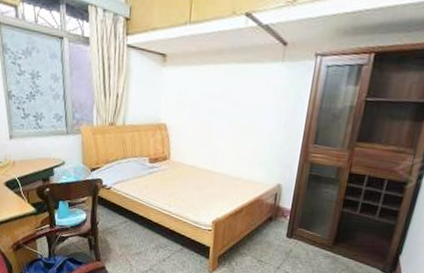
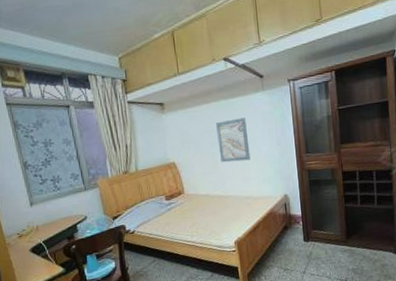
wall art: none [216,88,255,139] -> present [216,118,251,163]

